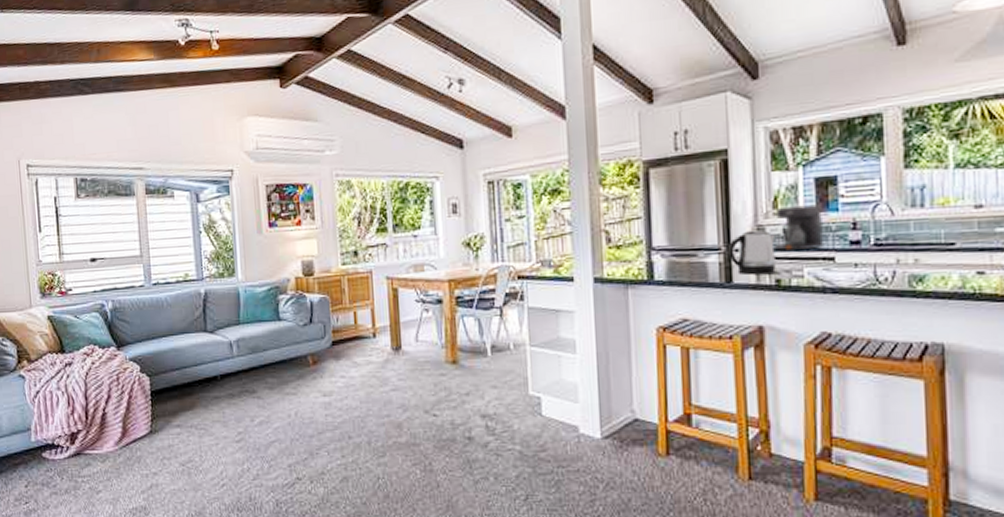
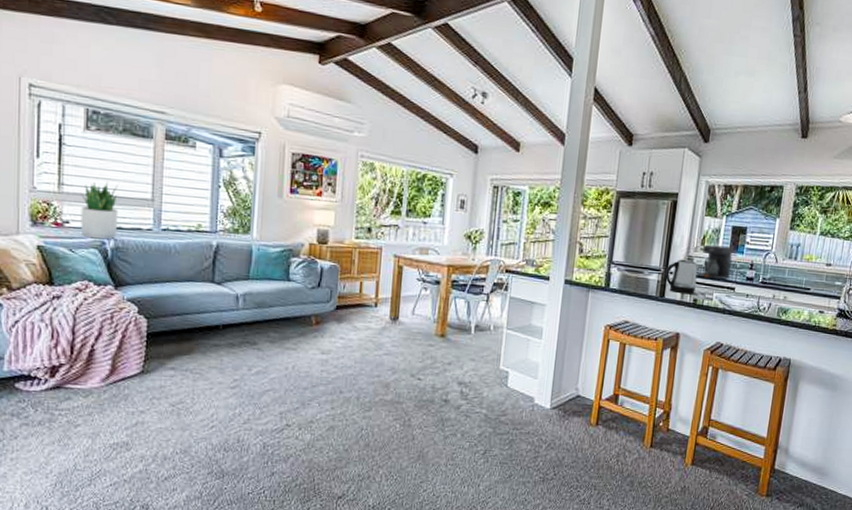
planter: none [79,244,114,303] -> present [80,181,119,240]

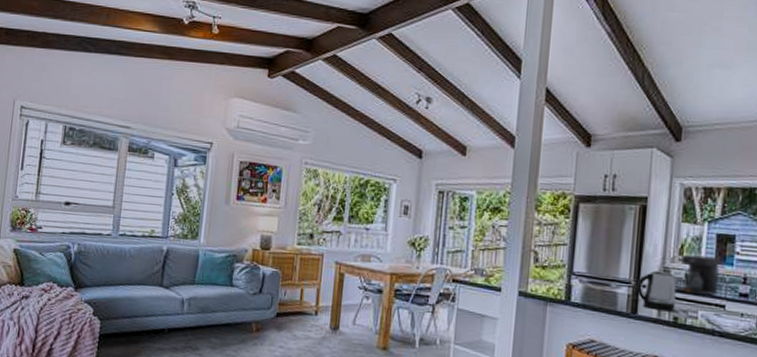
planter: present [80,181,119,240] -> none [51,190,85,244]

